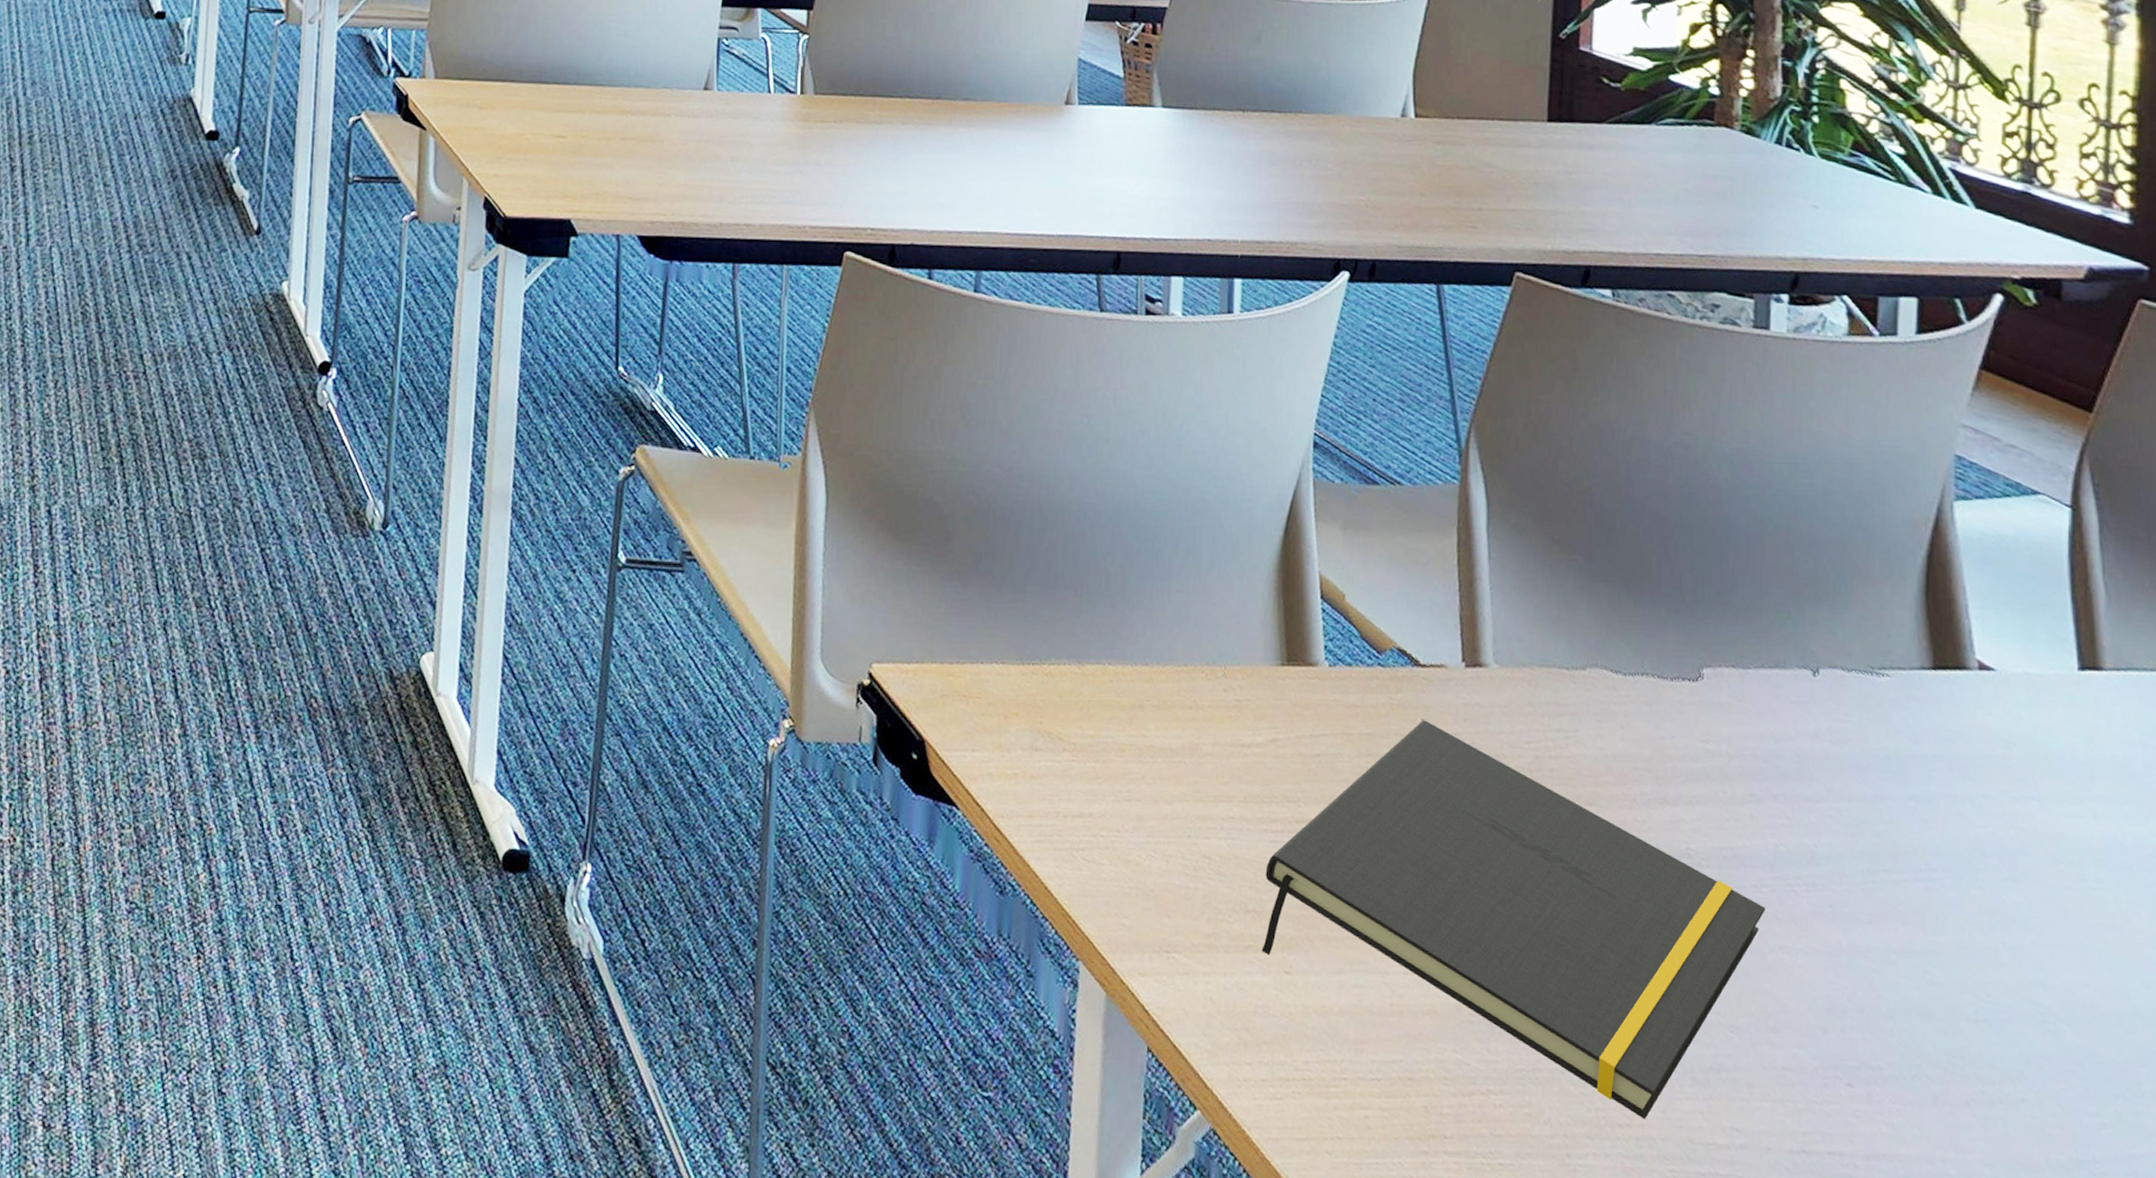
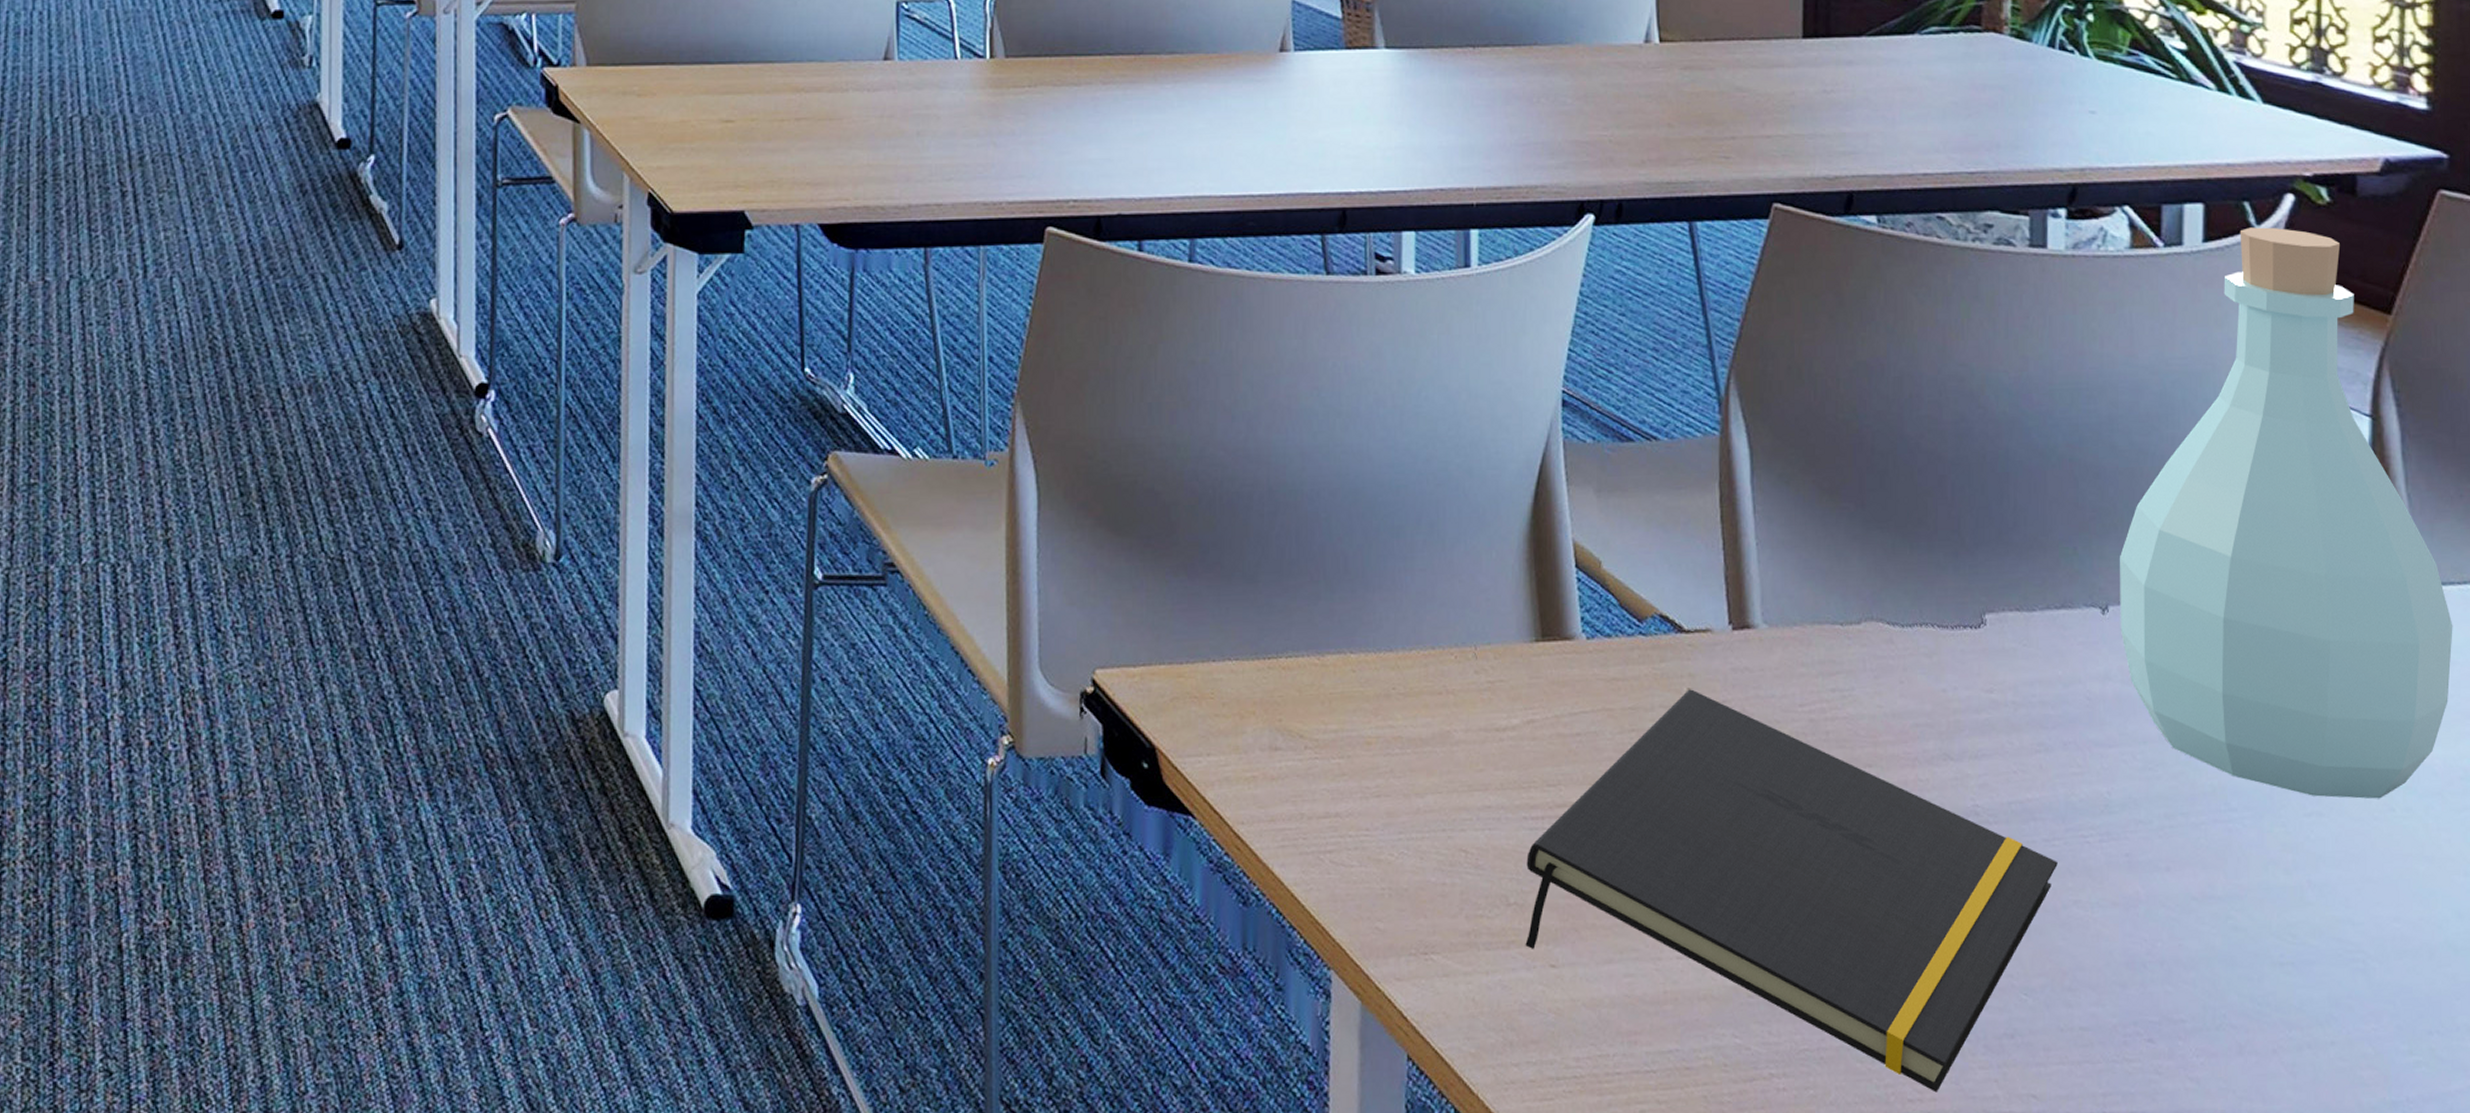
bottle: none [1830,323,2146,869] -> present [2120,227,2453,799]

